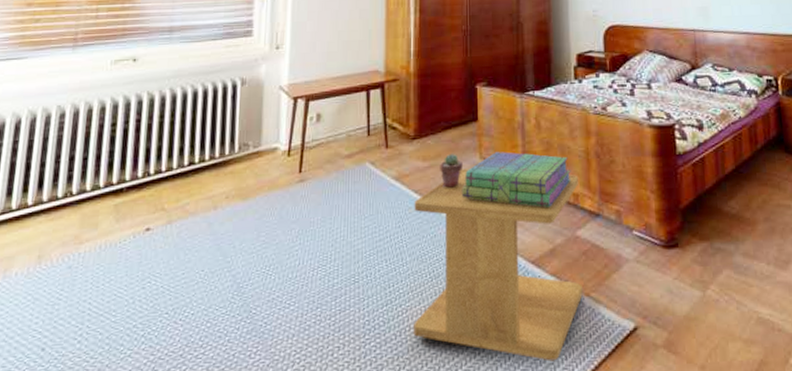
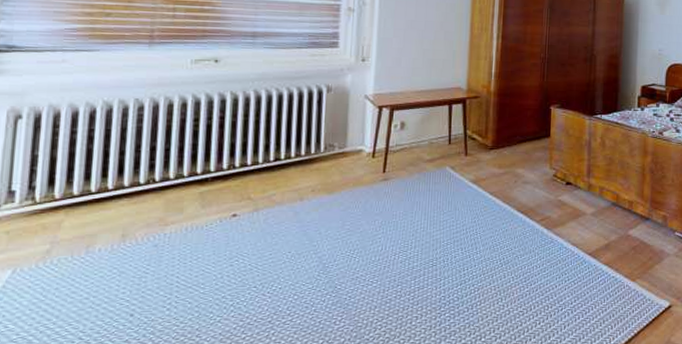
side table: present [413,169,583,361] -> none [483,176,634,330]
potted succulent: present [440,153,464,188] -> none [514,163,535,192]
stack of books: present [461,152,572,207] -> none [532,164,628,211]

